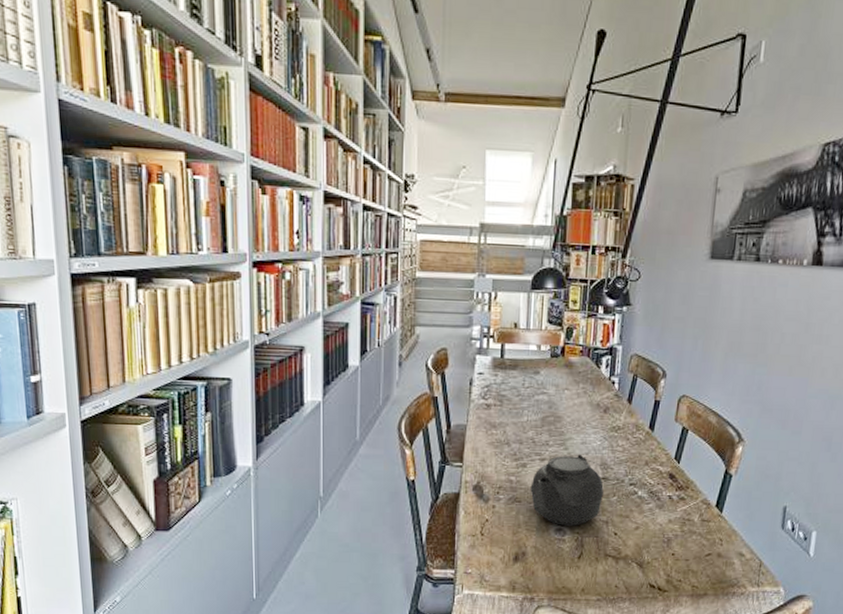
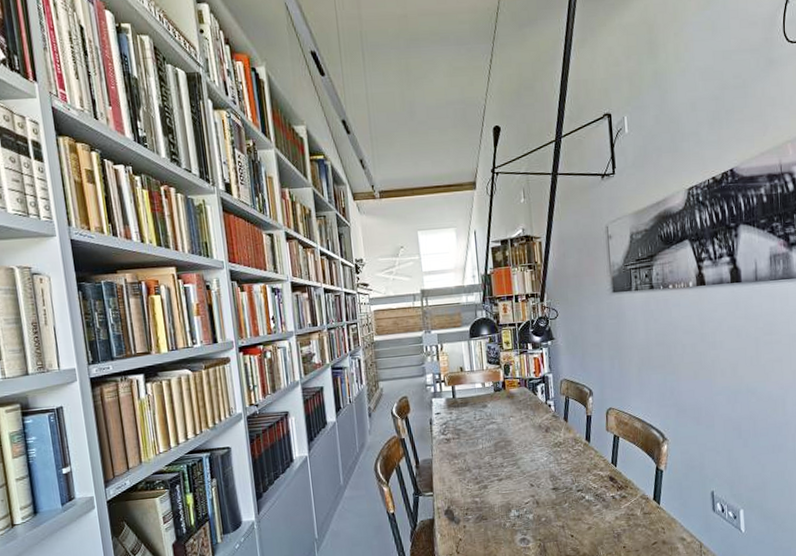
teapot: present [530,454,608,526] -> none [493,470,557,535]

